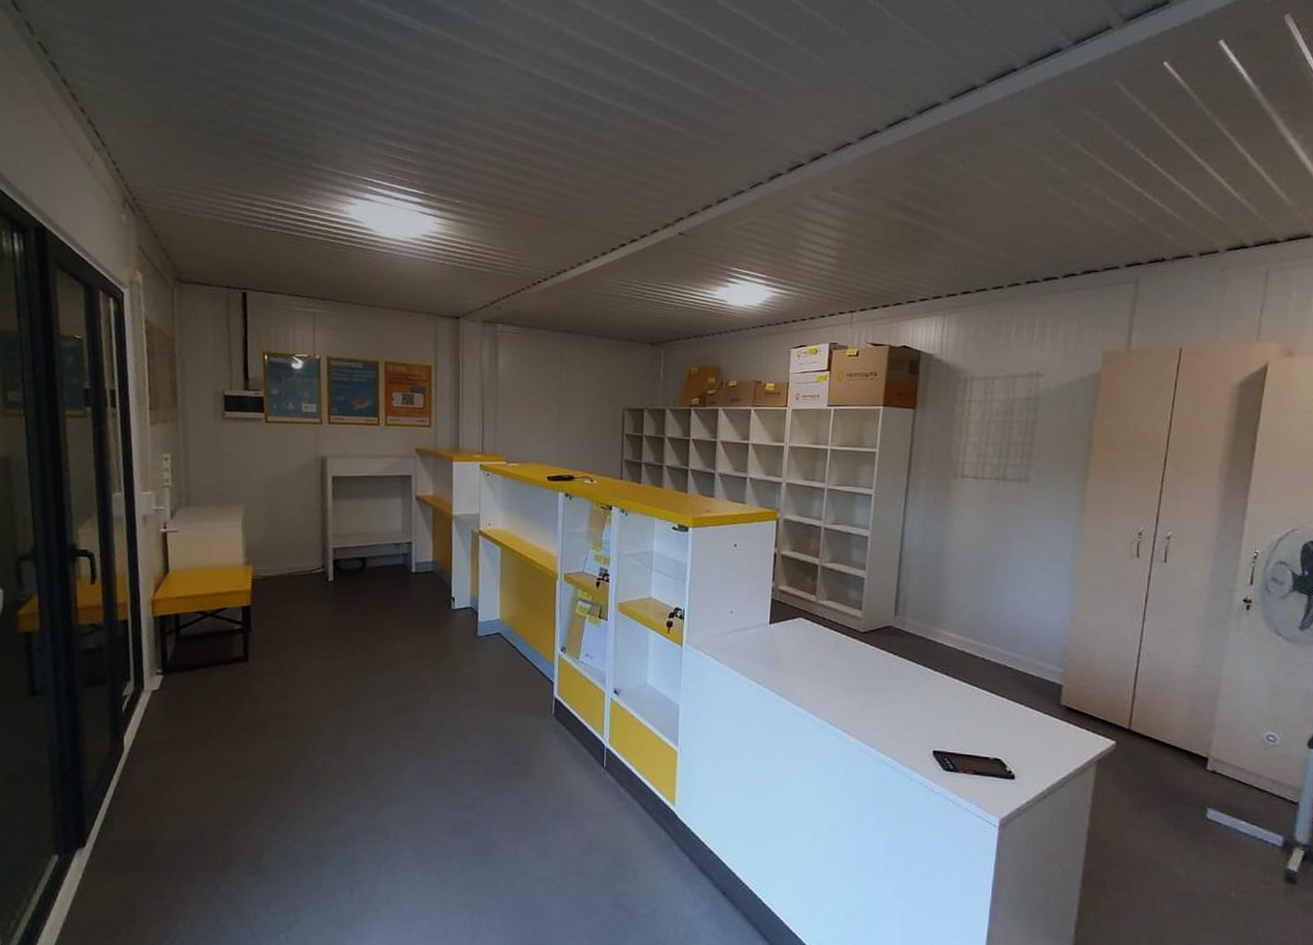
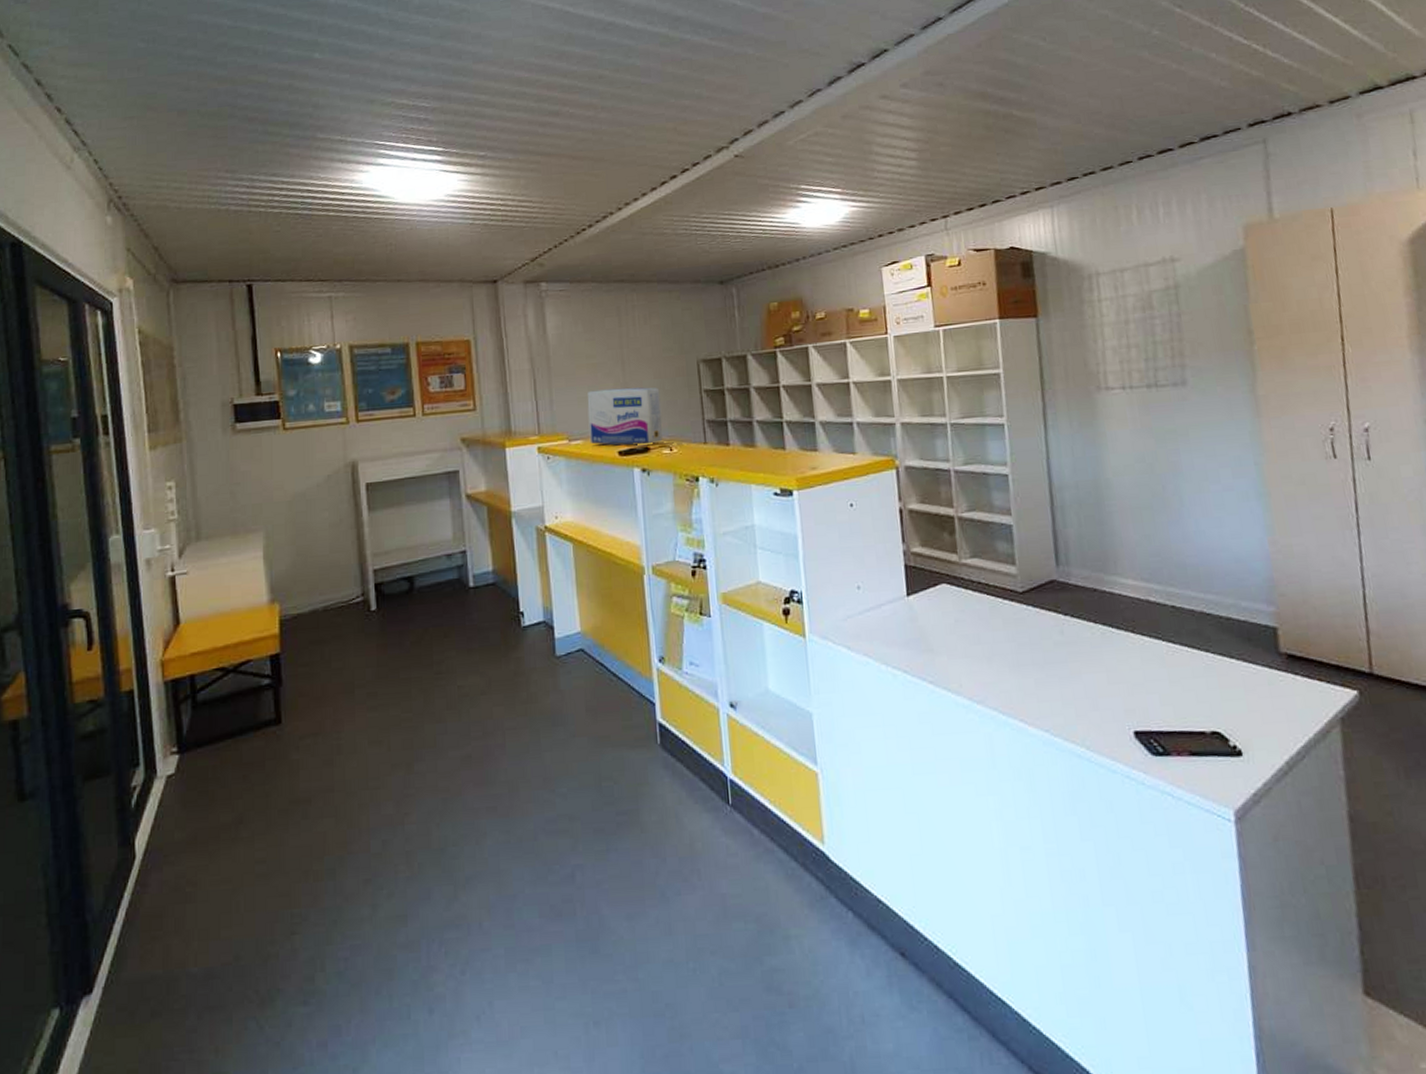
package: none [524,422,589,474] -> present [587,387,663,446]

